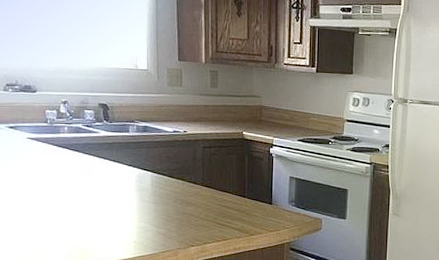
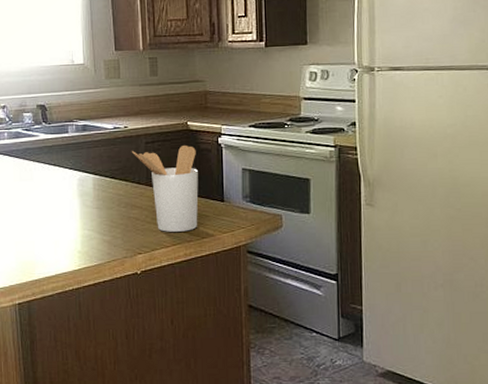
utensil holder: none [189,153,250,229] -> present [131,146,199,232]

